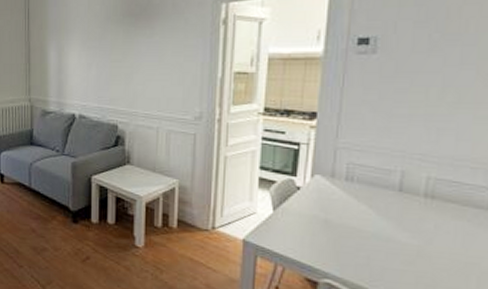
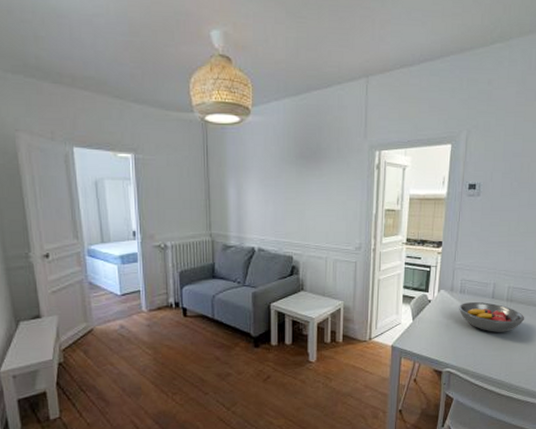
fruit bowl: none [343,194,459,241] -> present [458,302,525,332]

